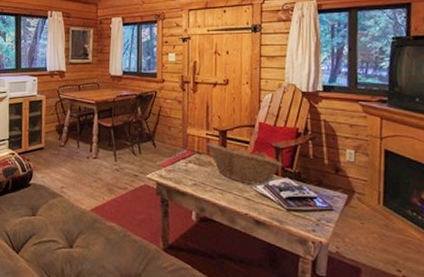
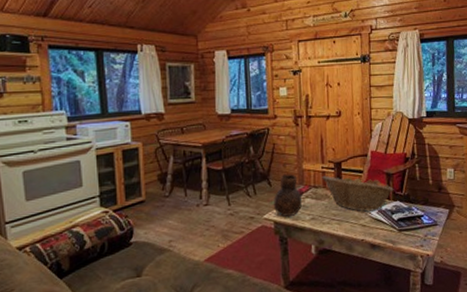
vase: none [157,137,187,179] -> present [274,174,304,217]

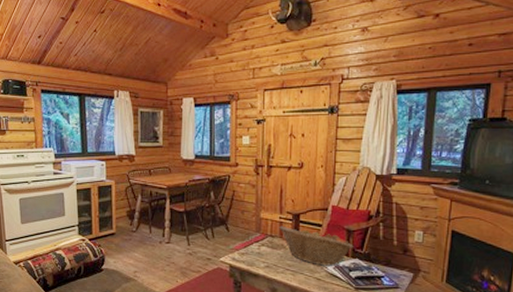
vase: present [274,174,304,217] -> none [230,221,260,262]

